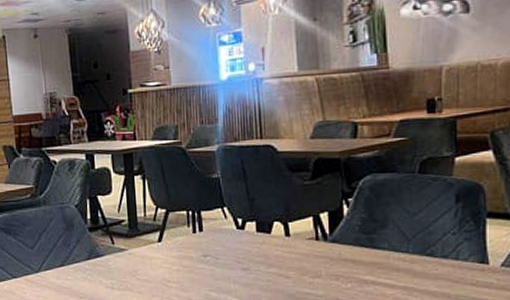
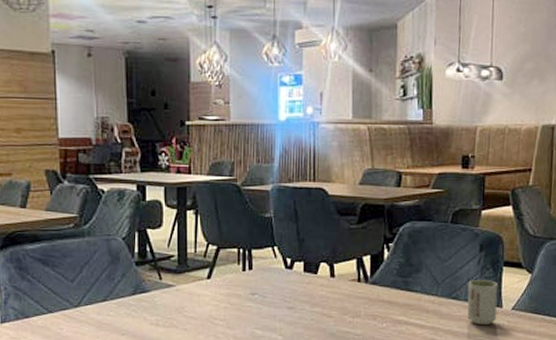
cup: none [444,233,482,283] -> present [467,279,498,325]

